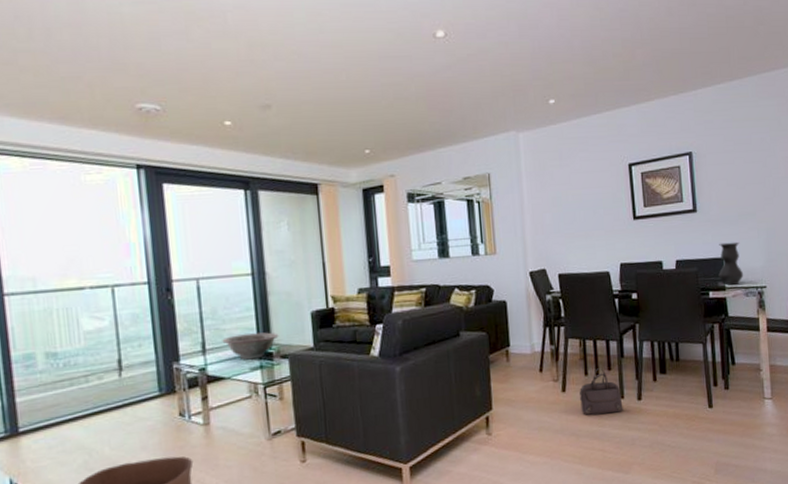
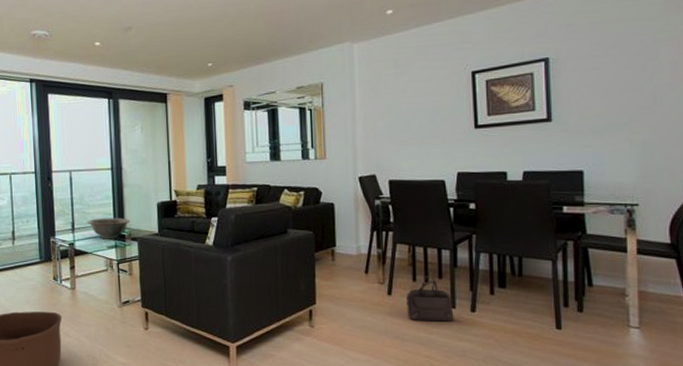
vase: present [718,241,744,285] -> none [576,154,609,201]

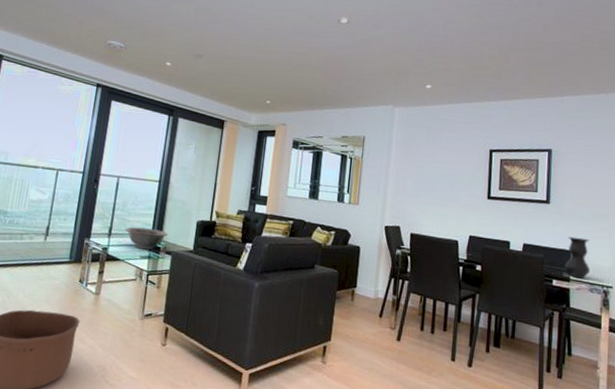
handbag: present [405,275,454,322] -> none [411,326,453,374]
vase: none [576,154,609,201] -> present [564,236,591,279]

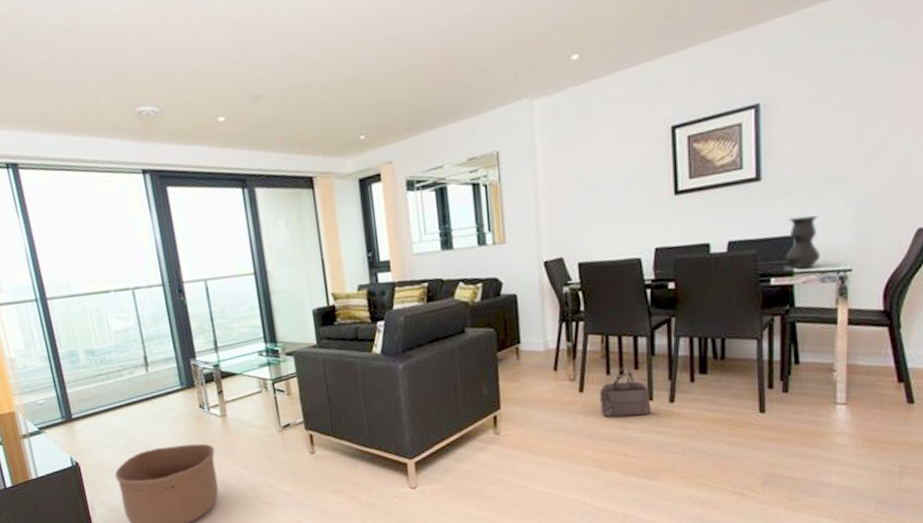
decorative bowl: present [125,227,169,250] -> none [231,330,284,357]
handbag: none [411,326,453,374] -> present [599,367,651,417]

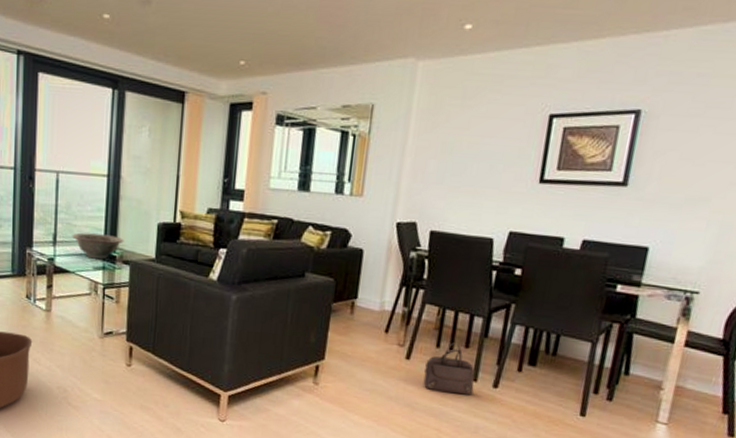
decorative bowl: none [231,330,284,357] -> present [72,232,124,260]
vase: present [785,215,821,270] -> none [635,229,677,283]

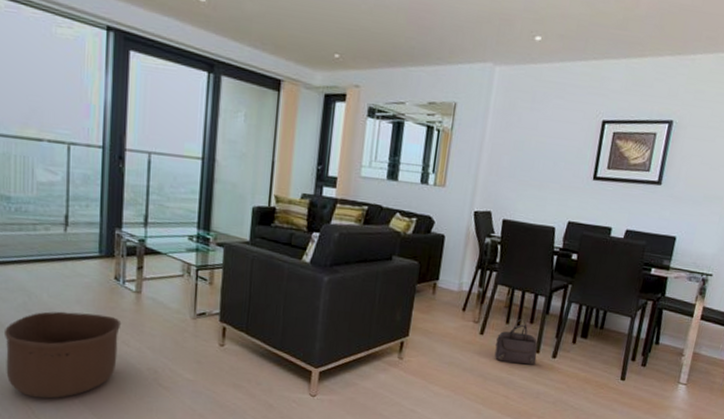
decorative bowl: present [72,232,124,260] -> none [164,214,219,242]

